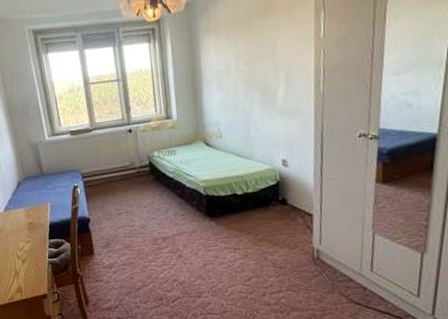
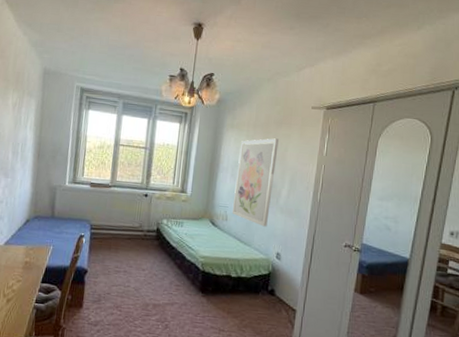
wall art: none [221,32,268,136] -> present [232,138,279,227]

